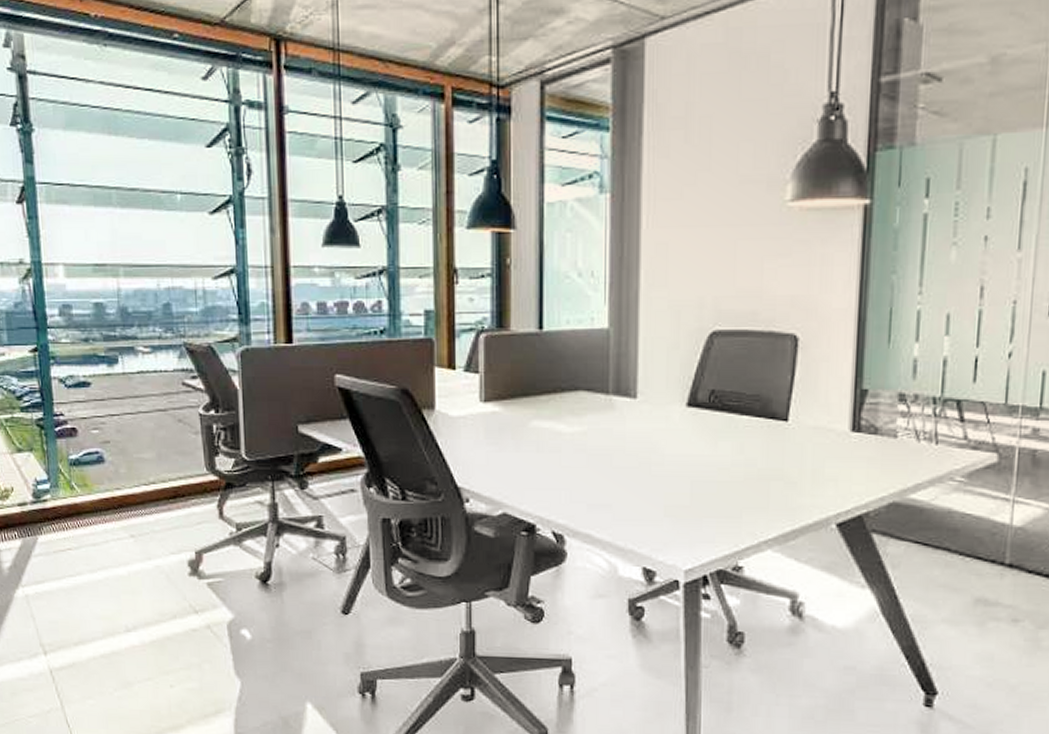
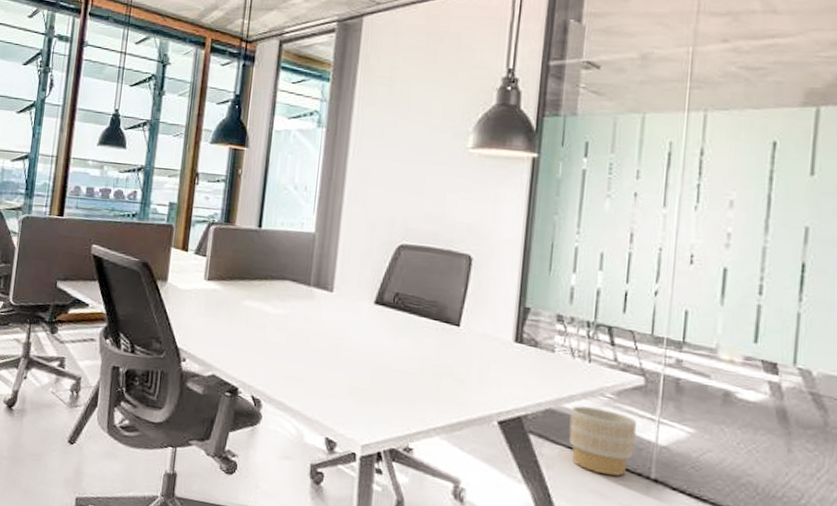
planter: none [915,495,989,567] -> present [568,405,636,476]

